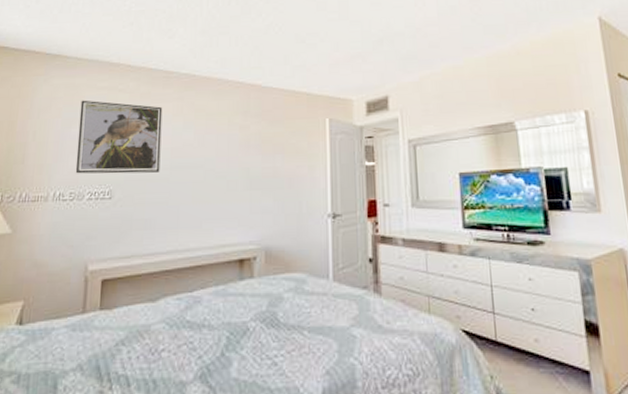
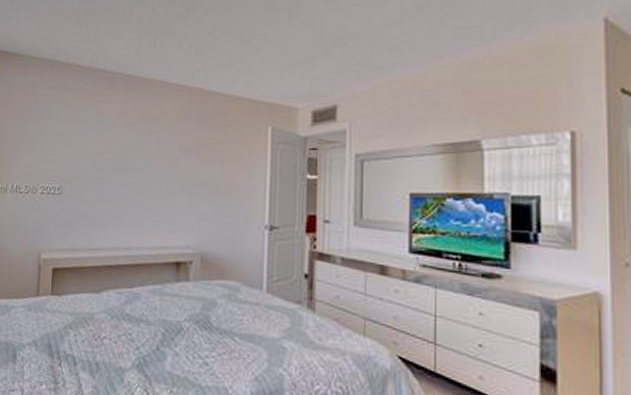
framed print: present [75,100,163,174] -> none [30,98,108,172]

